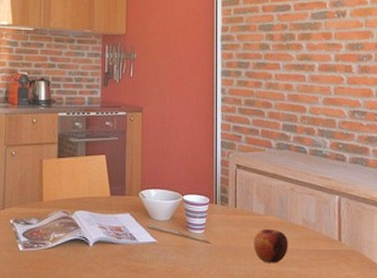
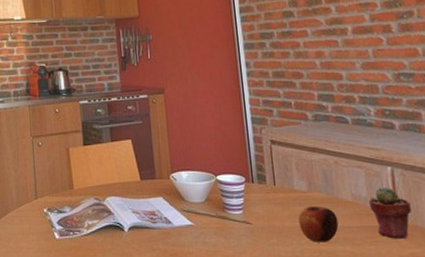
potted succulent: none [316,214,352,262] -> present [368,186,412,239]

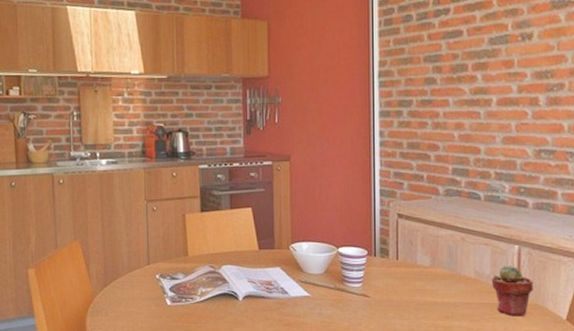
apple: present [298,205,339,243] -> none [418,281,458,317]

